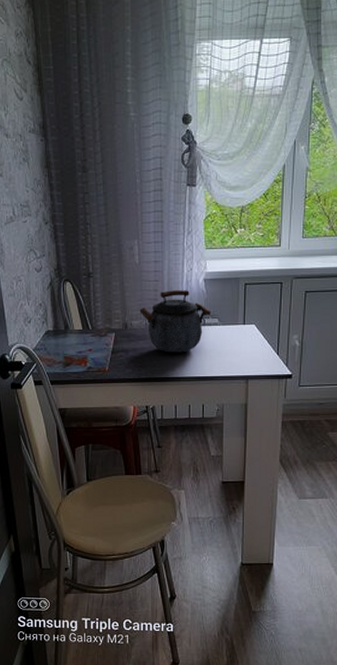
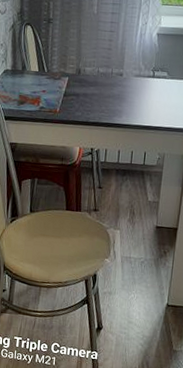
kettle: present [139,290,212,353] -> none [93,41,162,102]

